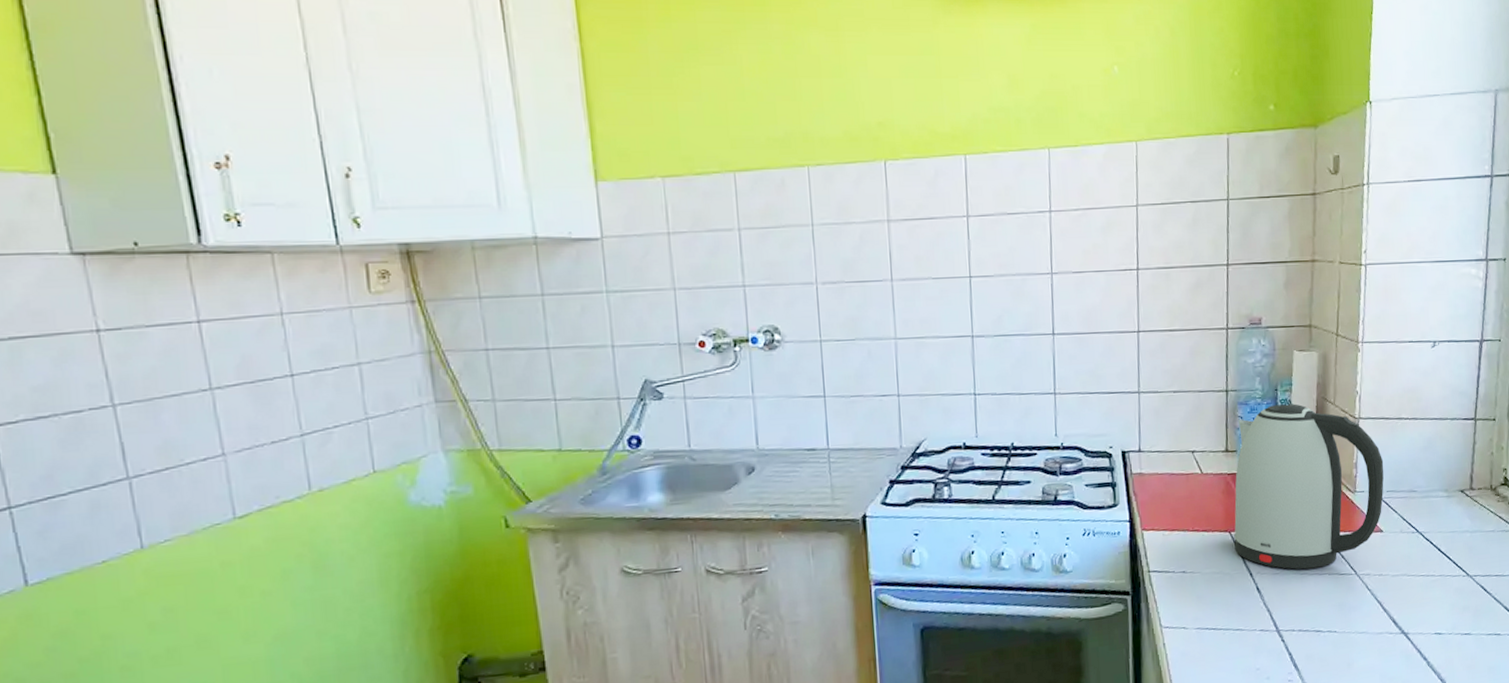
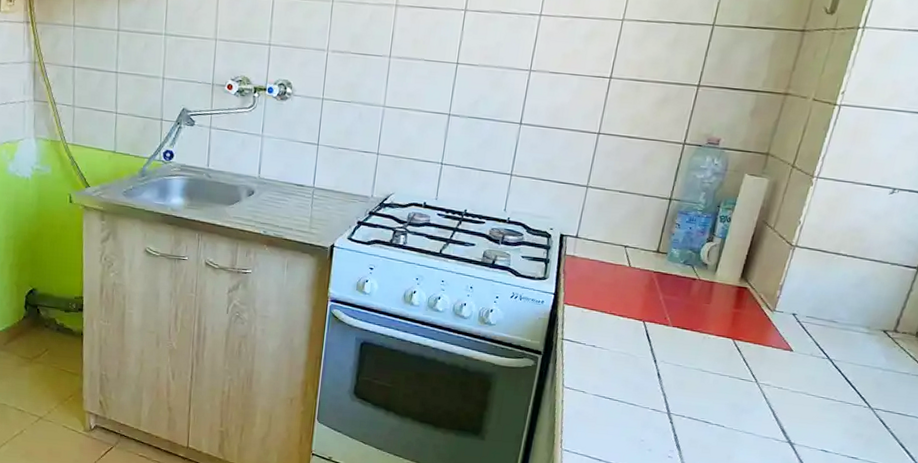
kettle: present [1234,403,1384,570] -> none [645,219,811,370]

